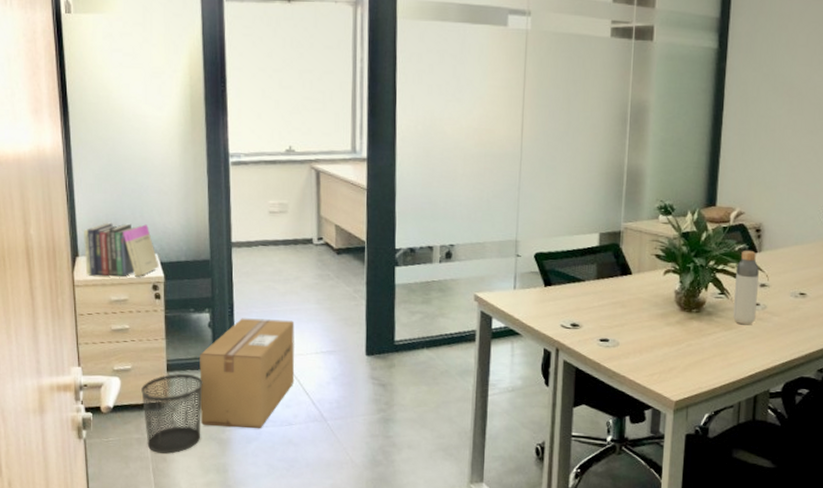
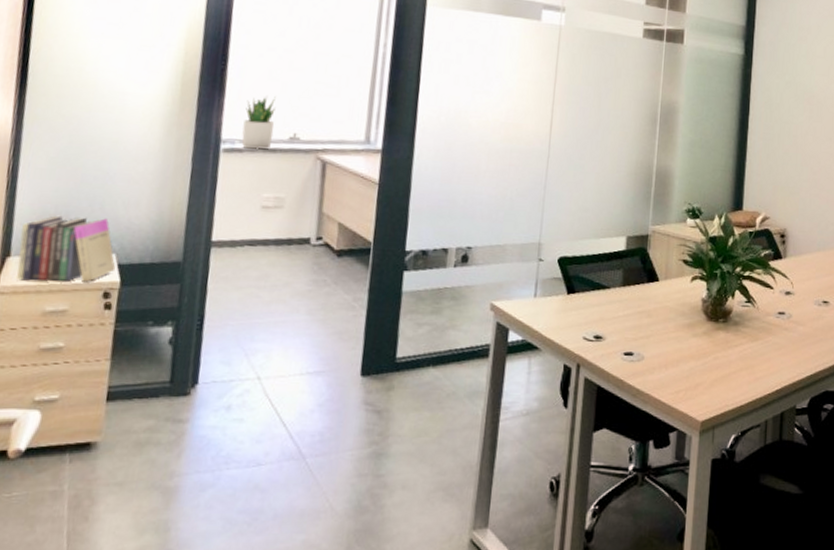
waste bin: present [141,373,203,454] -> none [64,403,153,510]
box: present [199,318,295,428] -> none [143,332,278,472]
planter: none [246,113,272,162] -> present [242,96,276,150]
bottle: present [733,250,759,325] -> none [759,255,784,336]

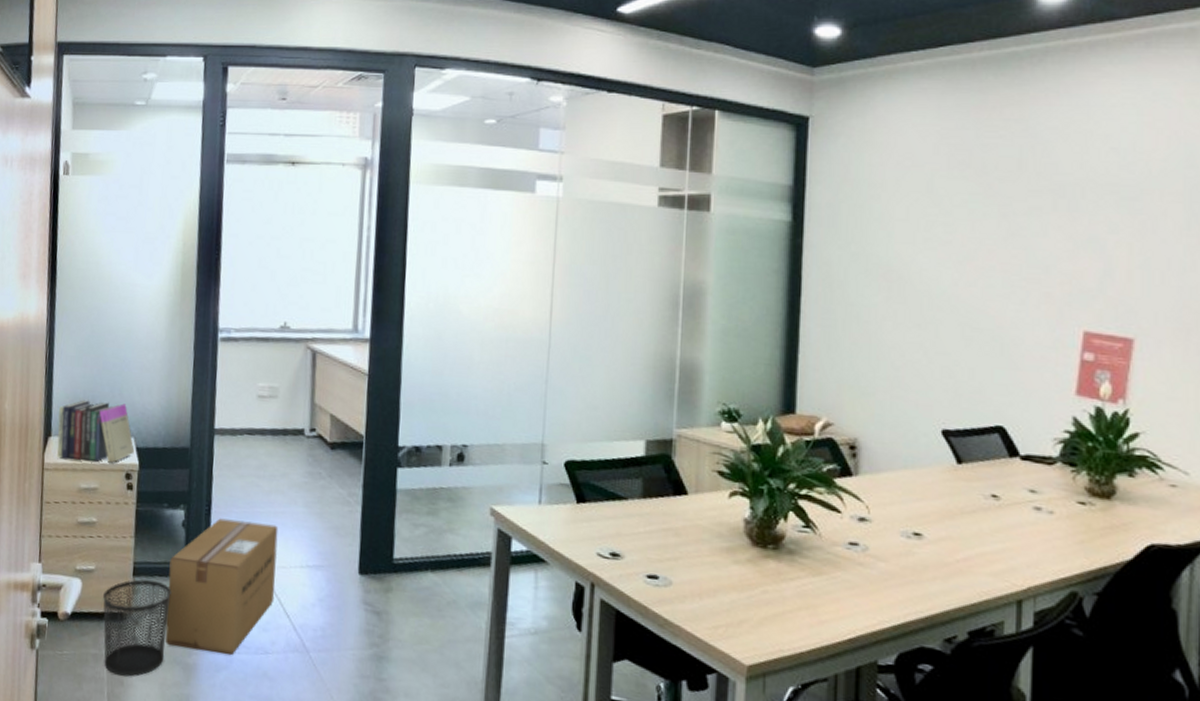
waste bin: none [64,403,153,510] -> present [103,579,172,677]
box: none [143,332,278,472] -> present [165,518,279,655]
planter: present [242,96,276,150] -> none [237,284,266,339]

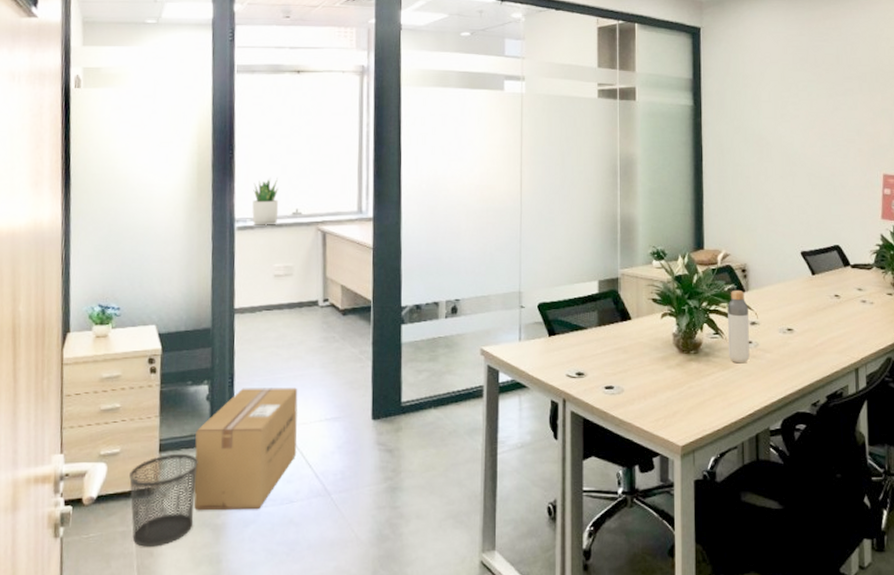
books: present [57,399,135,463] -> none [76,294,157,352]
planter: none [237,284,266,339] -> present [252,178,279,225]
bottle: none [823,471,856,571] -> present [728,289,750,364]

